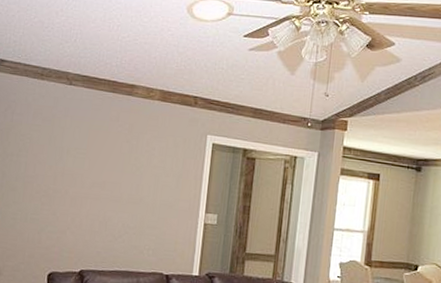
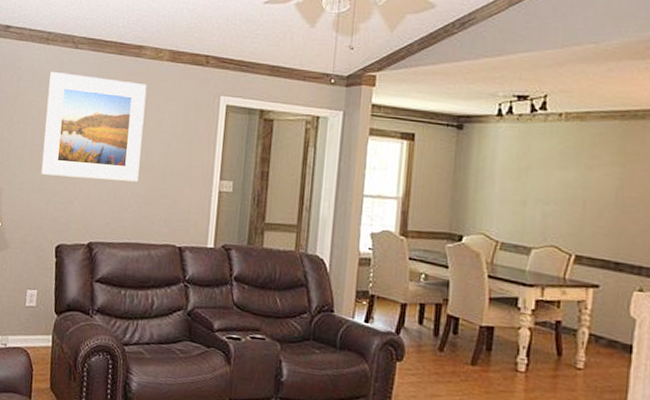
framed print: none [34,105,139,214] -> present [41,71,147,182]

